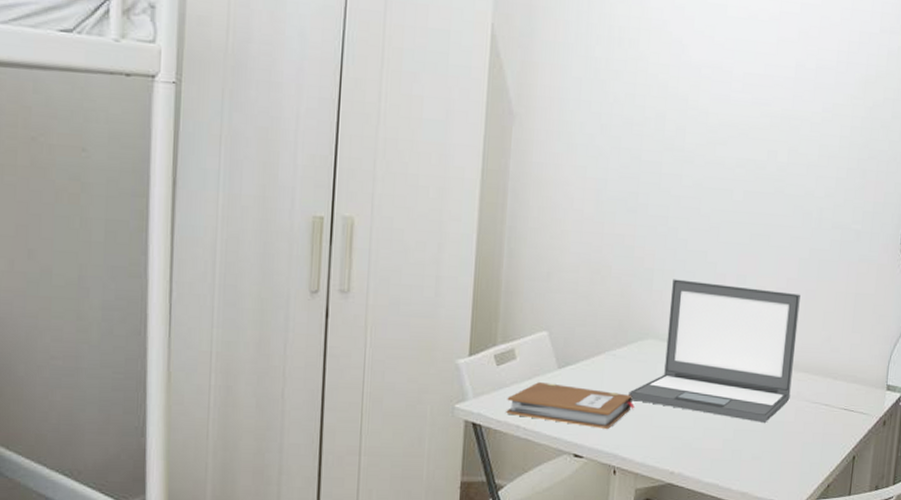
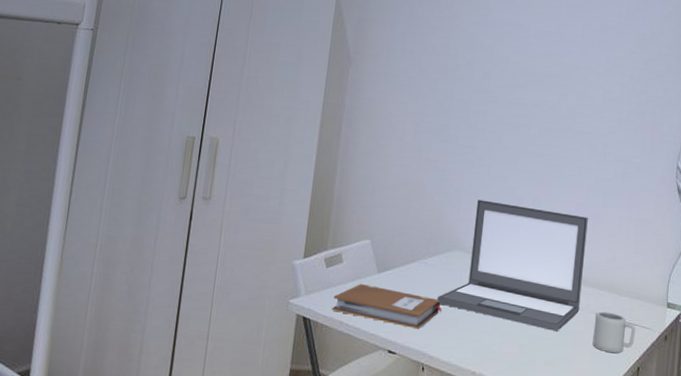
cup: none [804,398,852,442] -> present [592,311,636,353]

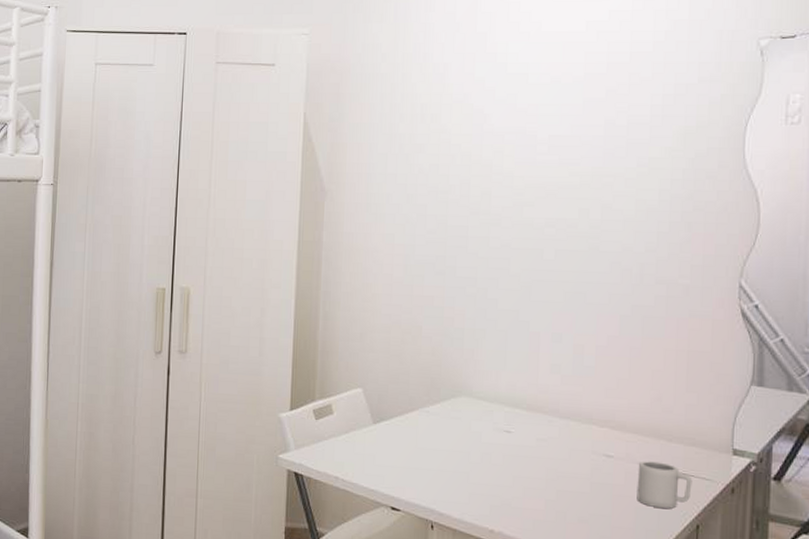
notebook: present [332,284,442,329] -> none [325,436,450,484]
laptop: present [437,199,588,331] -> none [444,338,624,485]

